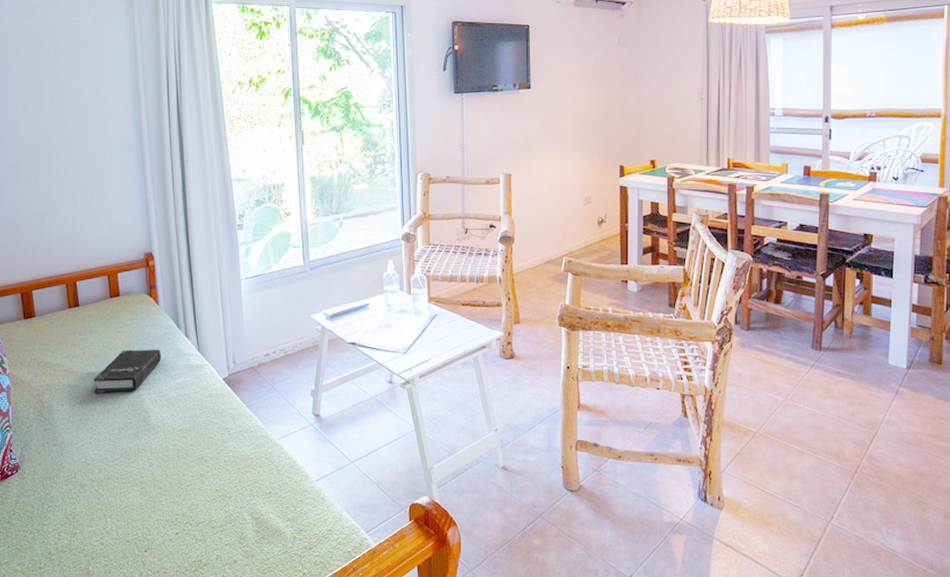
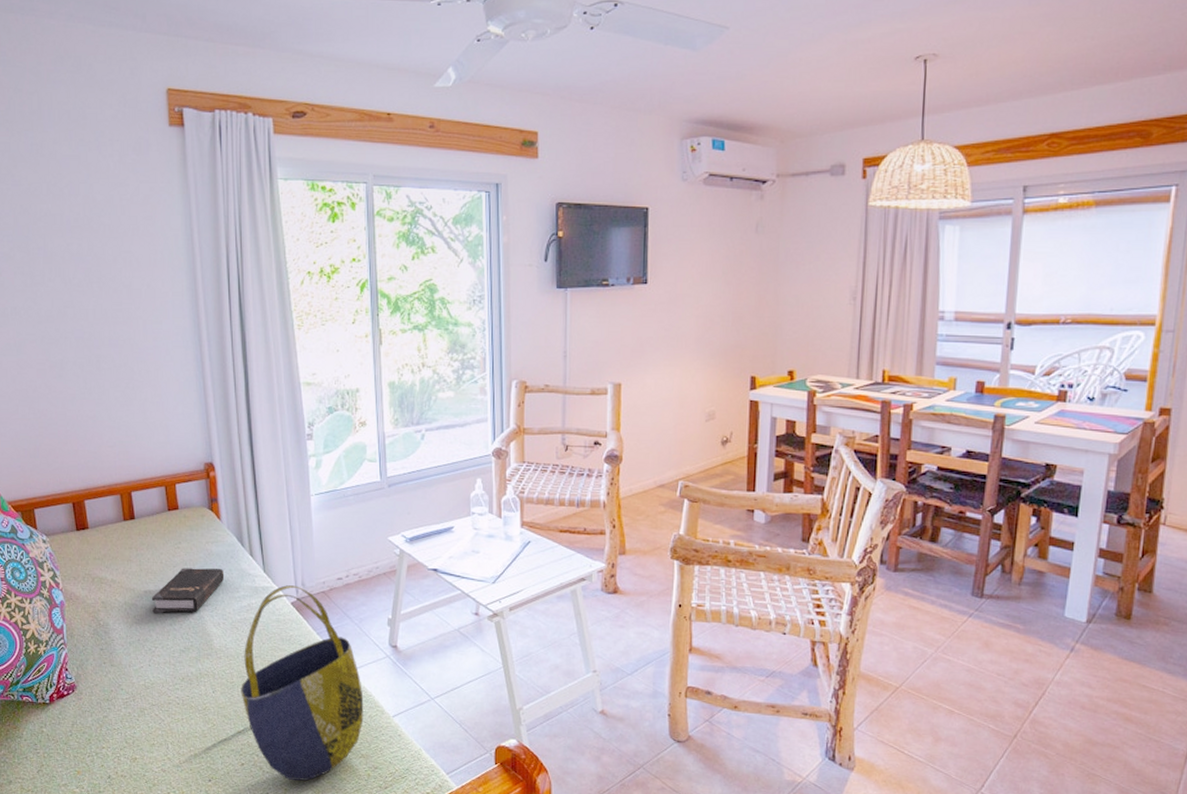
tote bag: none [176,363,290,546] -> present [241,585,364,781]

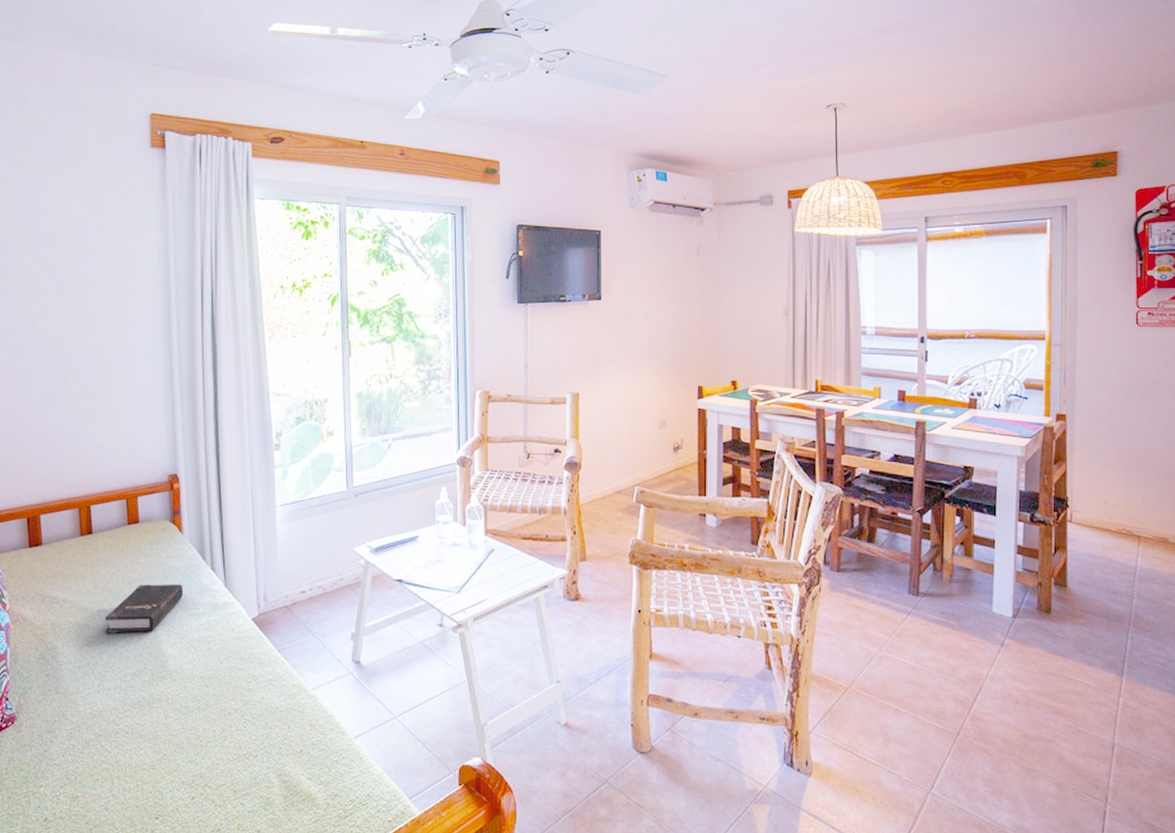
tote bag: present [241,585,364,781] -> none [195,600,325,814]

